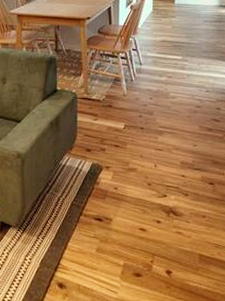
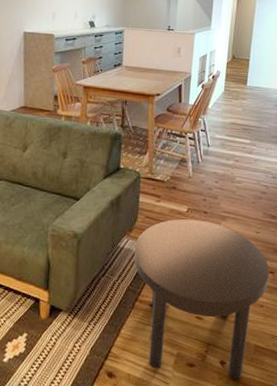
side table: none [76,136,209,288] -> present [134,219,269,379]

